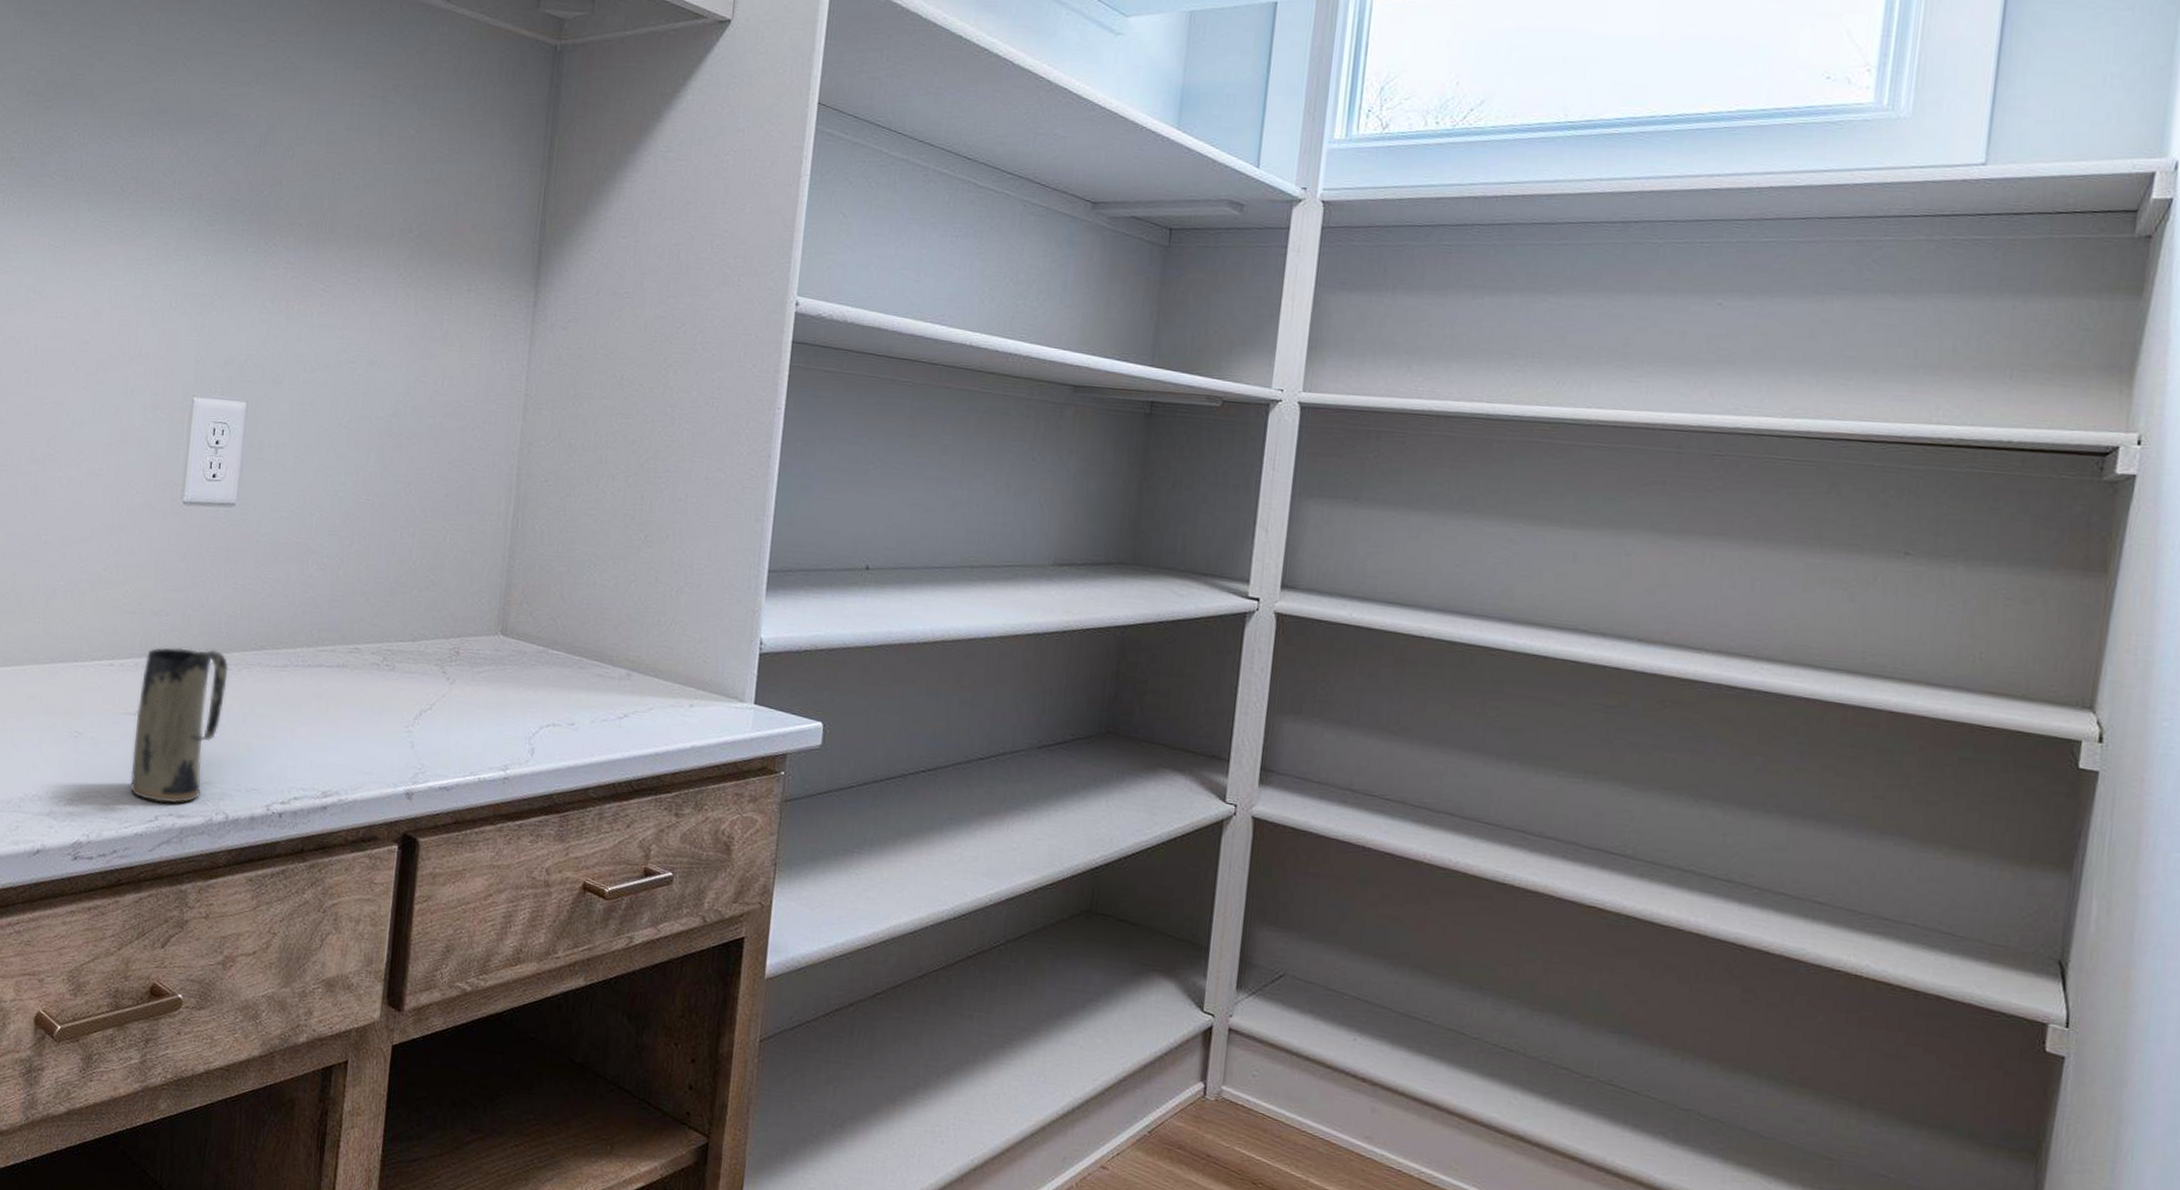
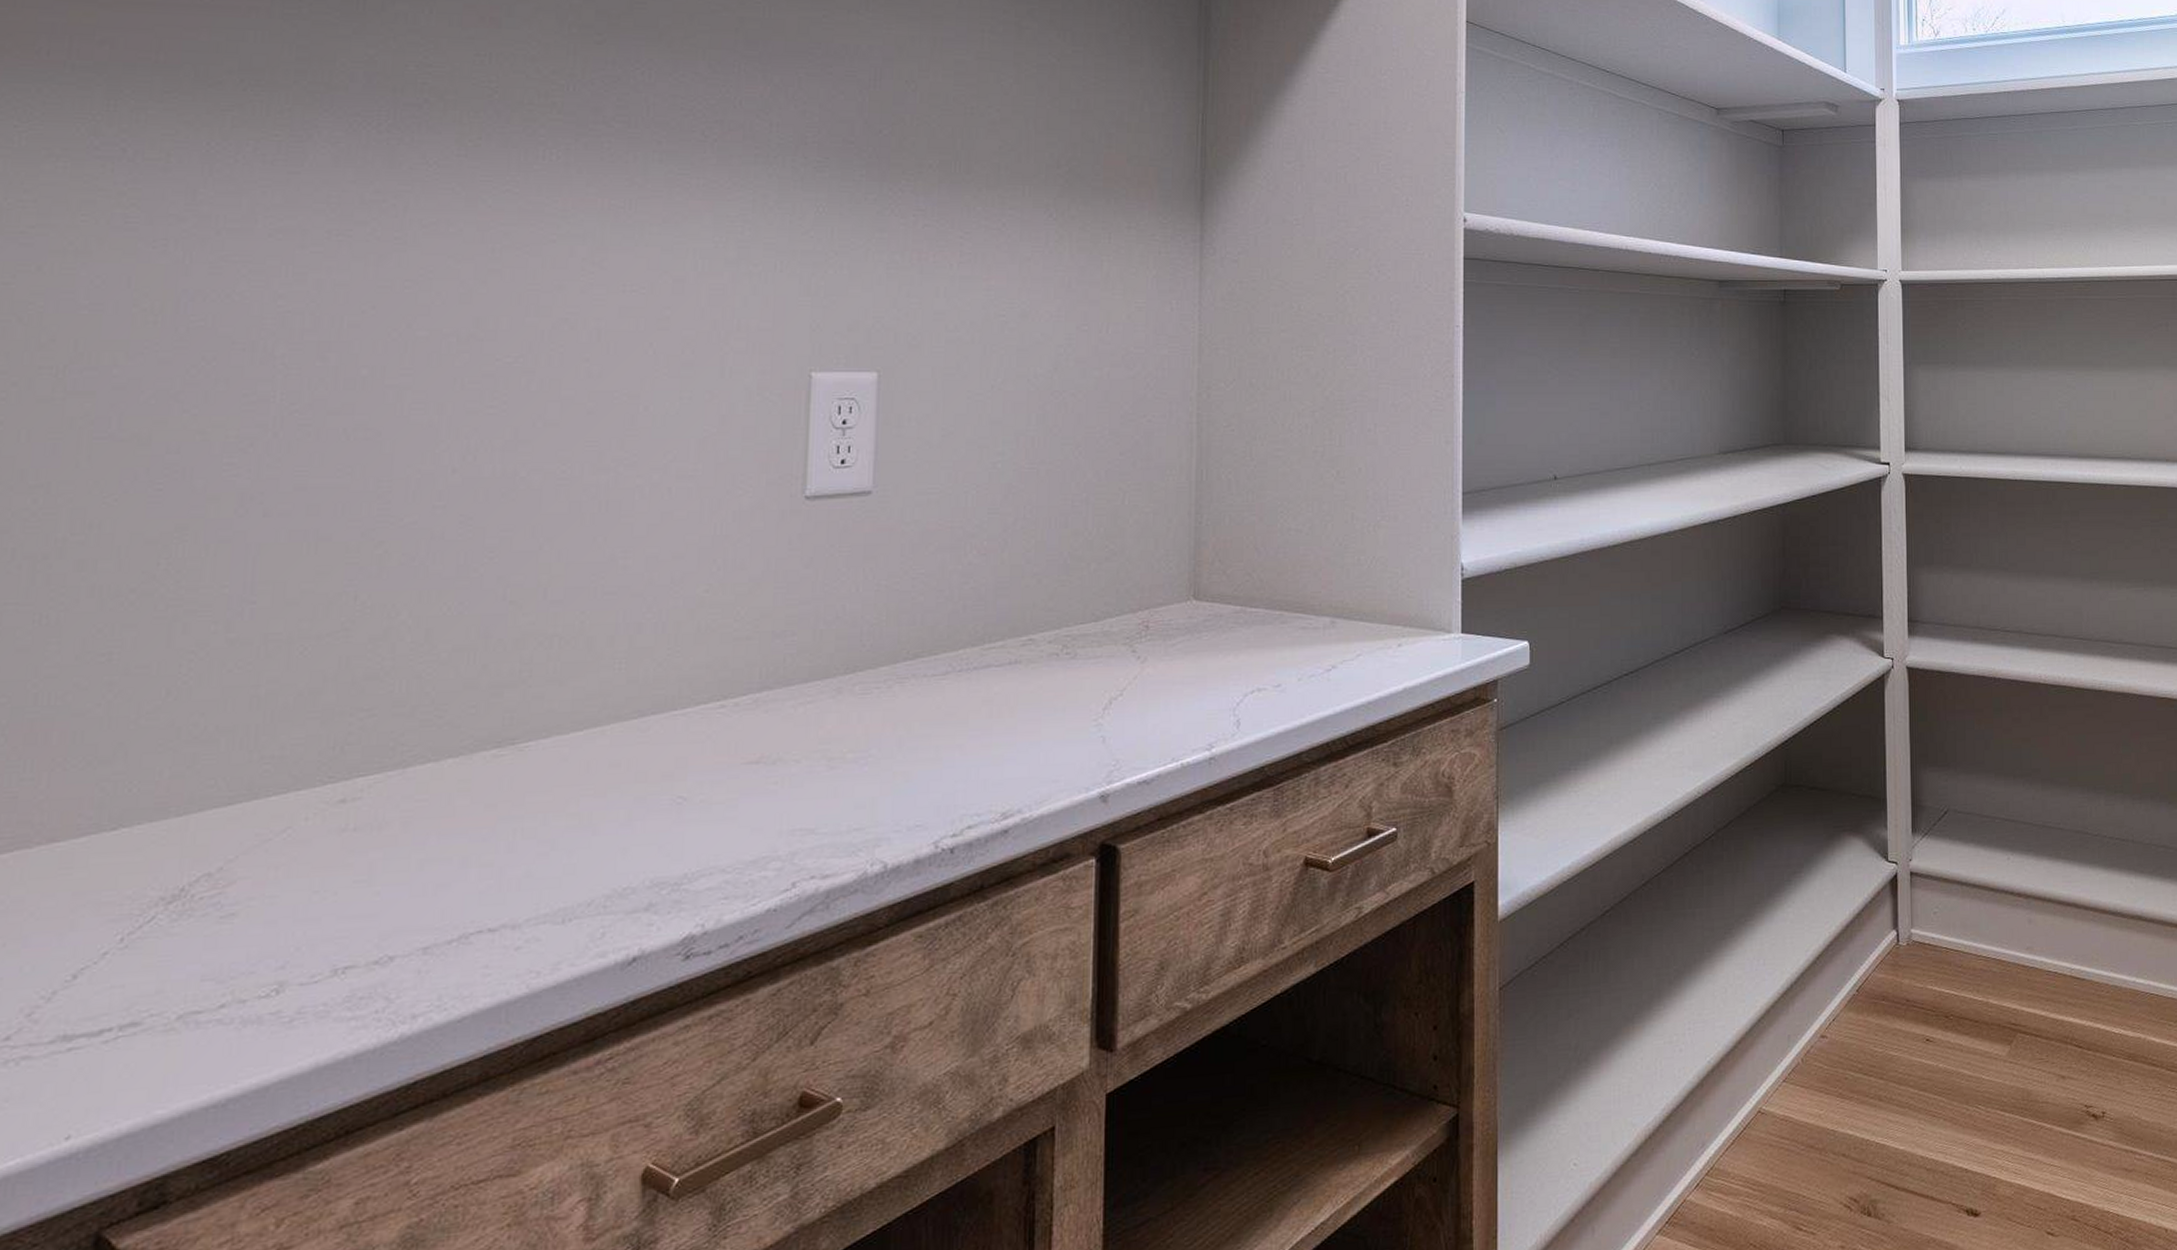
mug: present [129,647,229,804] -> none [756,667,876,866]

